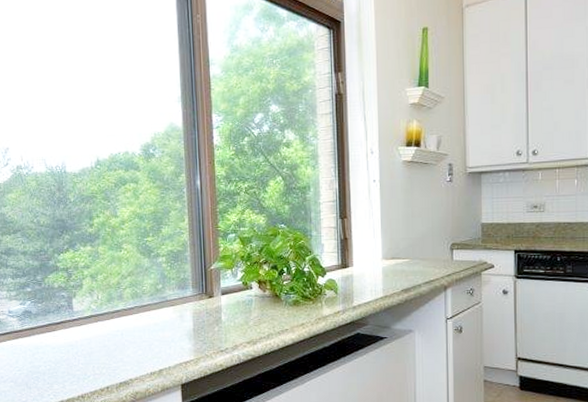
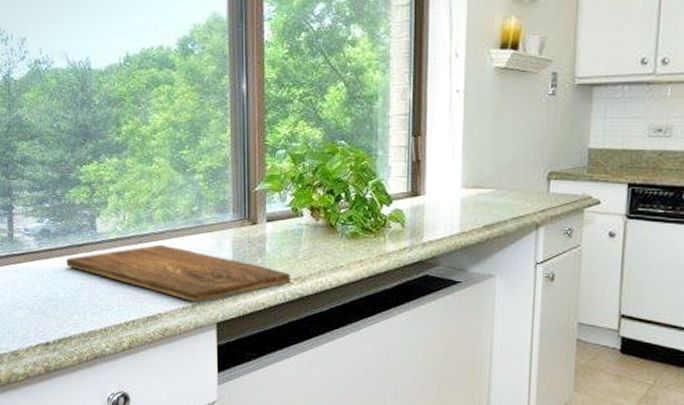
cutting board: none [46,319,244,367] -> present [66,244,290,302]

